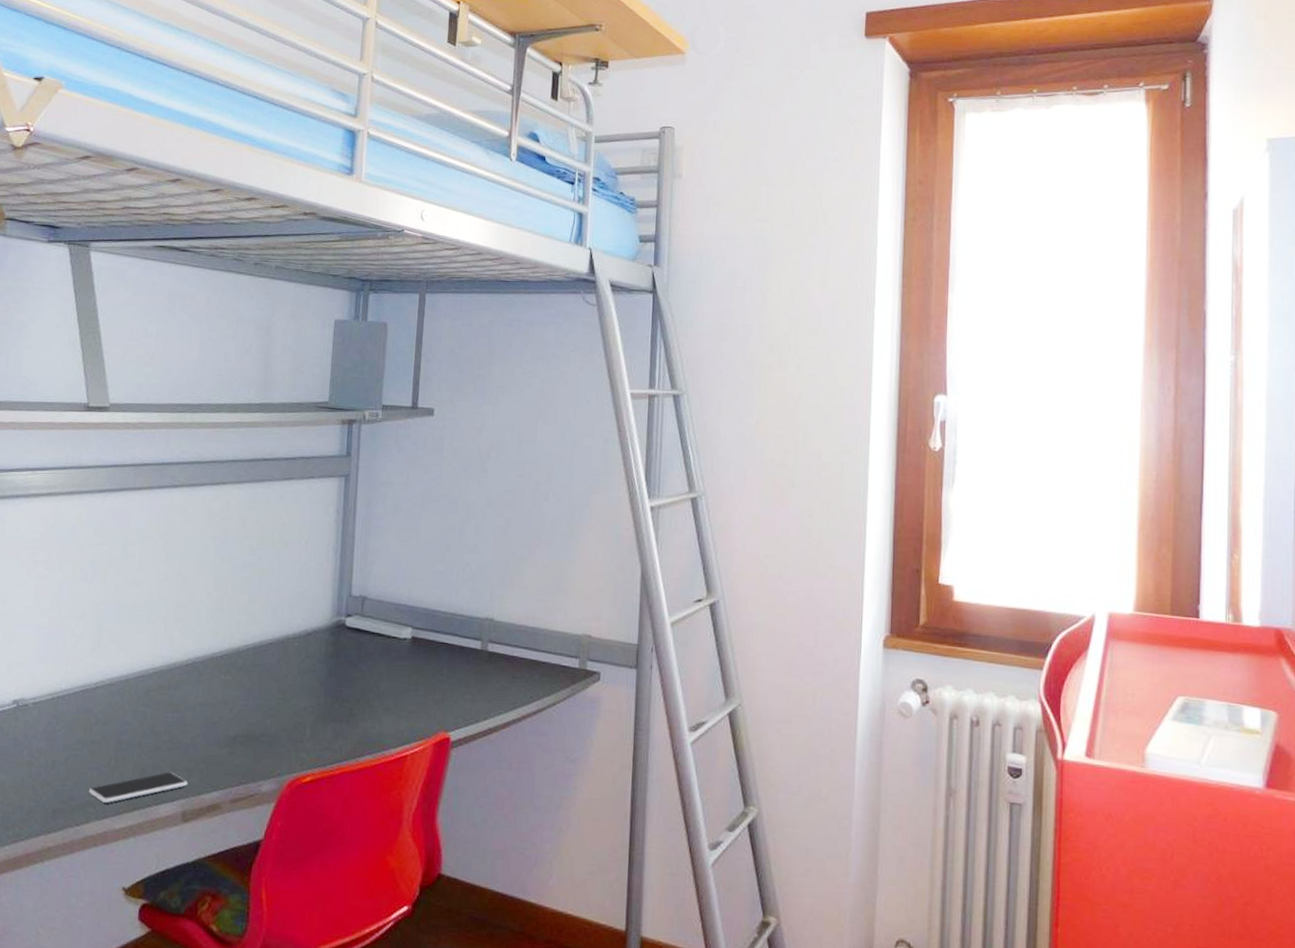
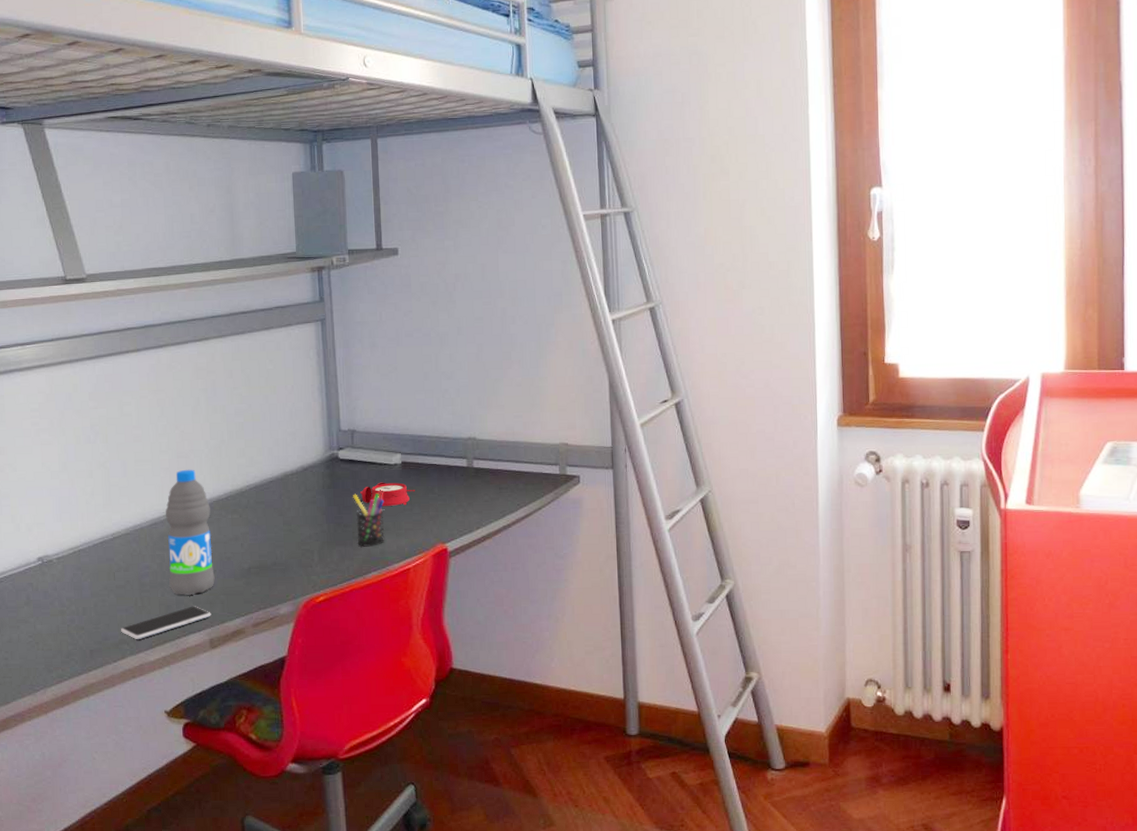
water bottle: none [148,620,203,760] -> present [166,469,215,595]
pen holder: none [354,665,388,727] -> present [353,490,384,547]
alarm clock: none [364,656,423,685] -> present [360,482,416,506]

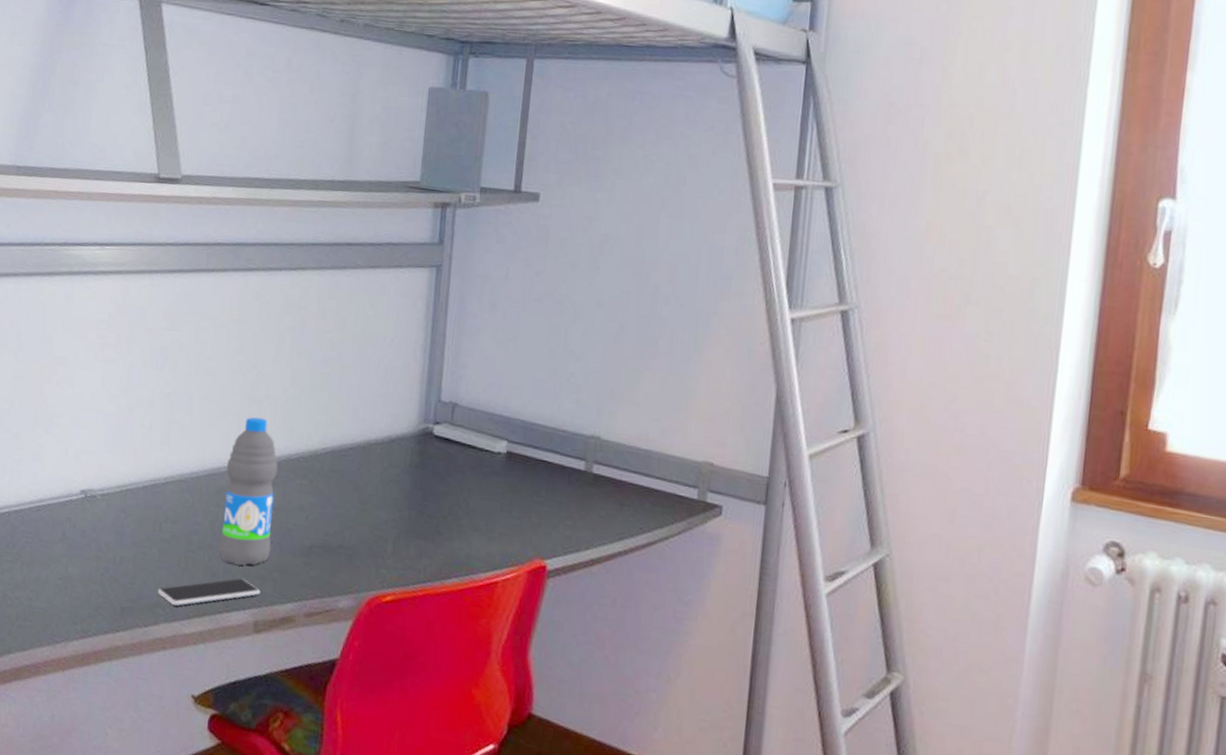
pen holder: present [353,490,384,547] -> none [440,480,480,548]
alarm clock: present [360,482,416,506] -> none [452,471,519,505]

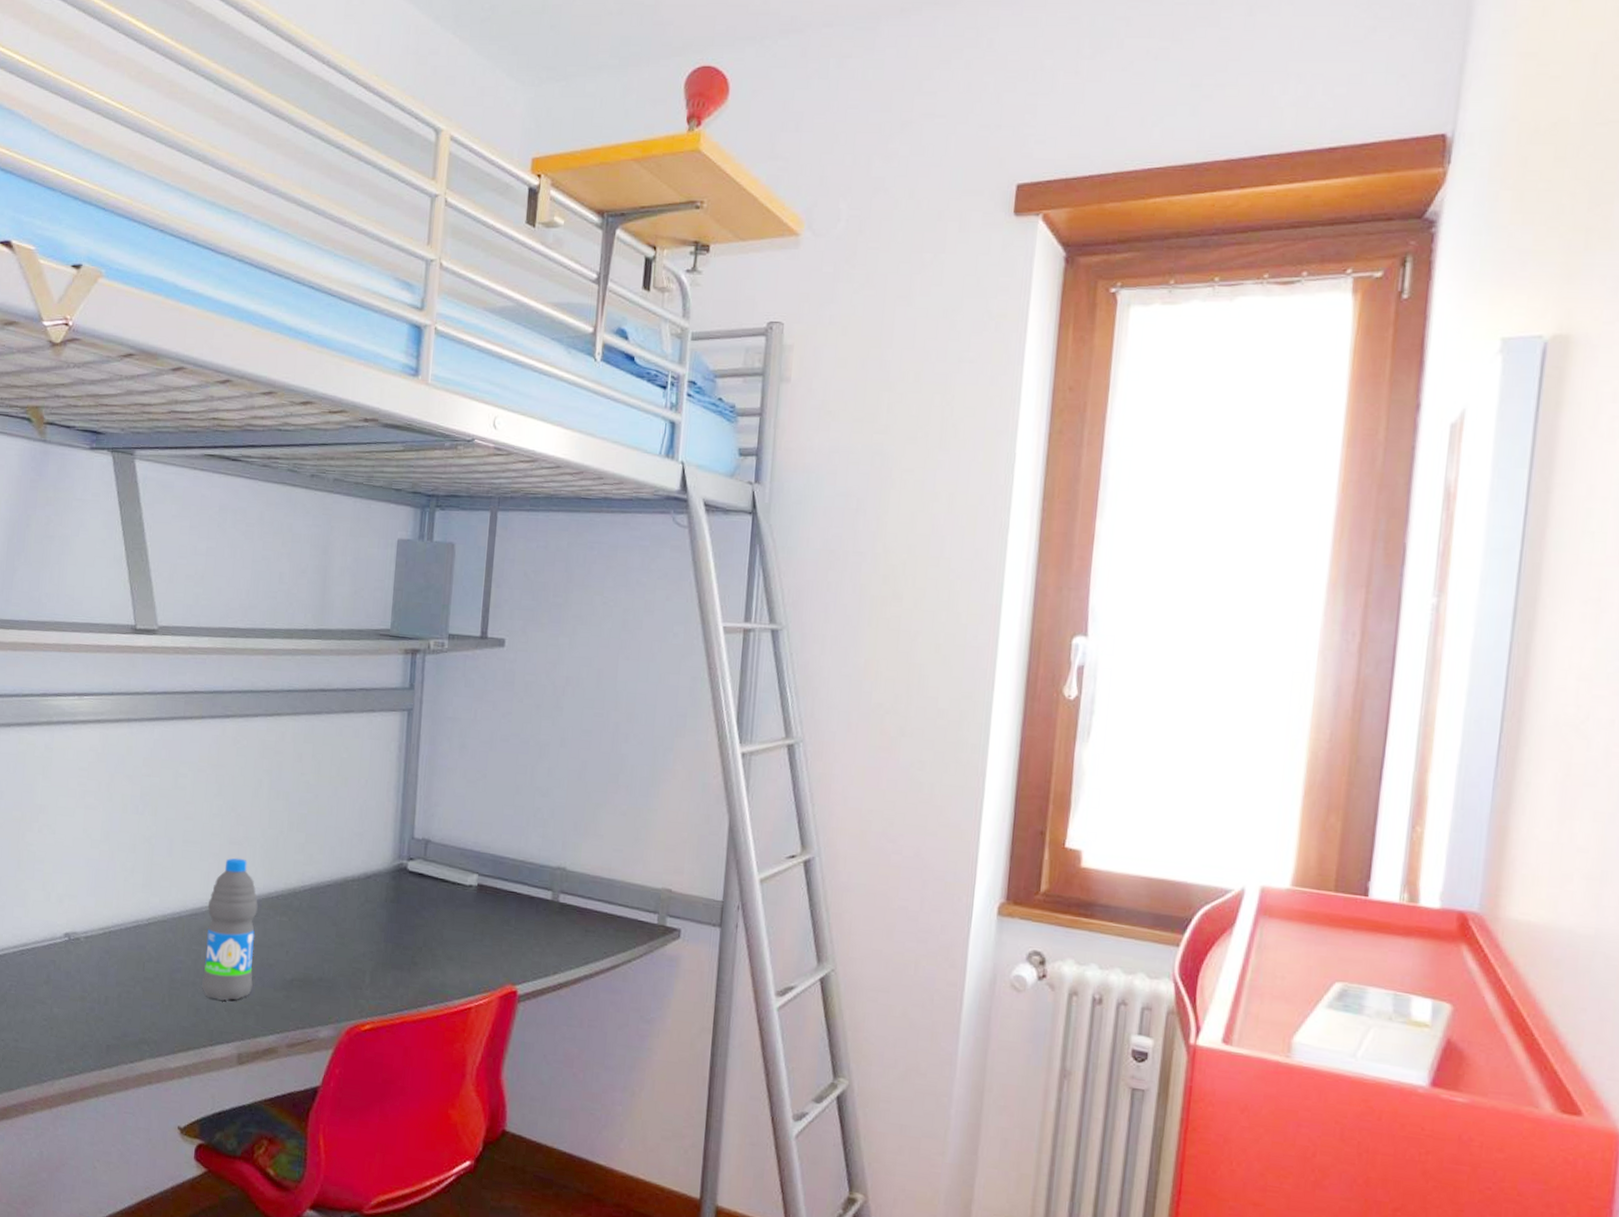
smartphone: present [158,578,261,607] -> none [143,1013,243,1042]

